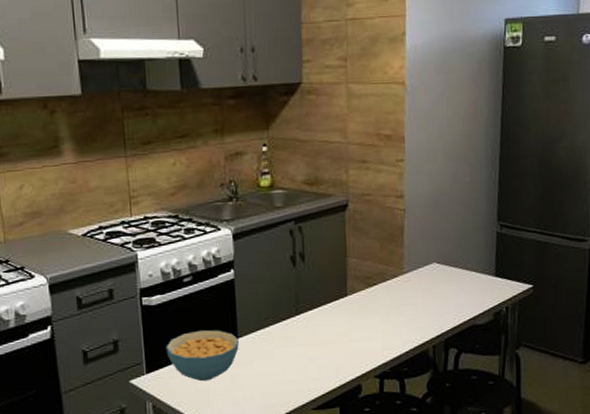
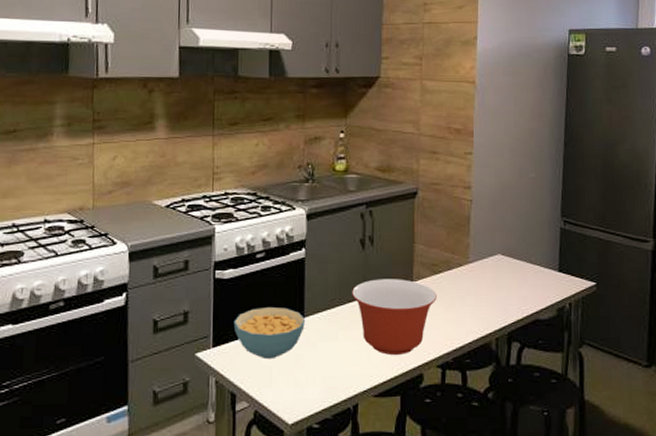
mixing bowl: none [285,294,372,369] -> present [352,279,437,355]

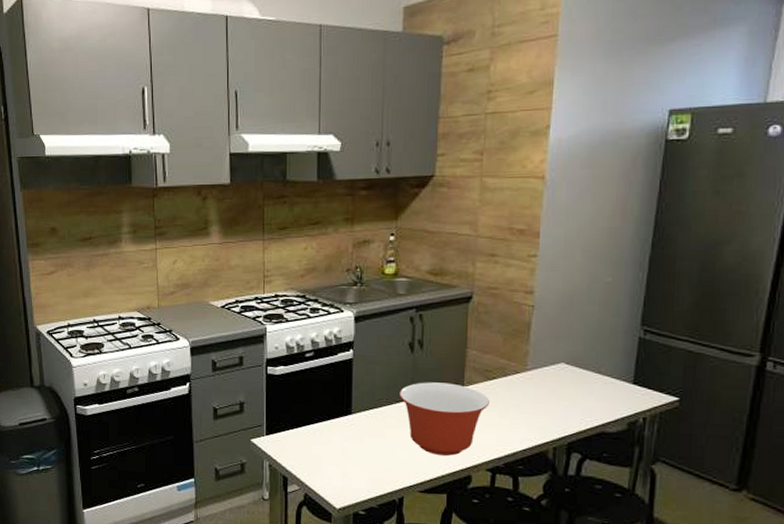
cereal bowl: present [233,306,305,360] -> none [285,402,352,450]

